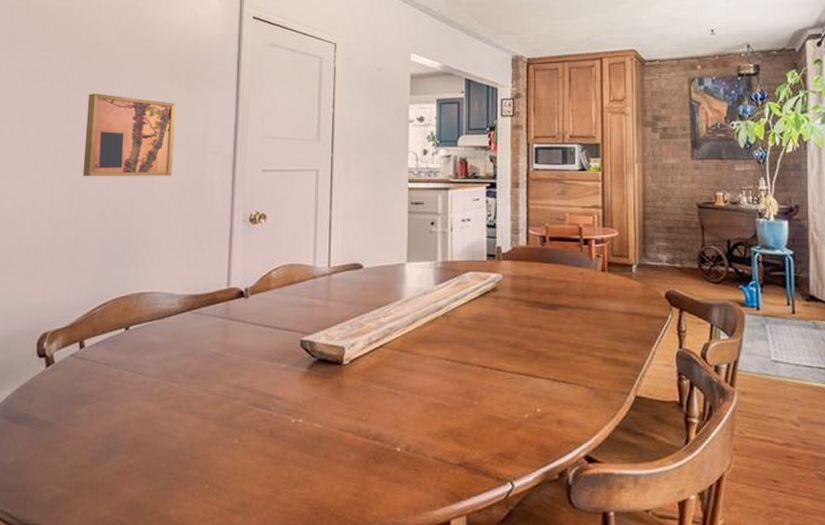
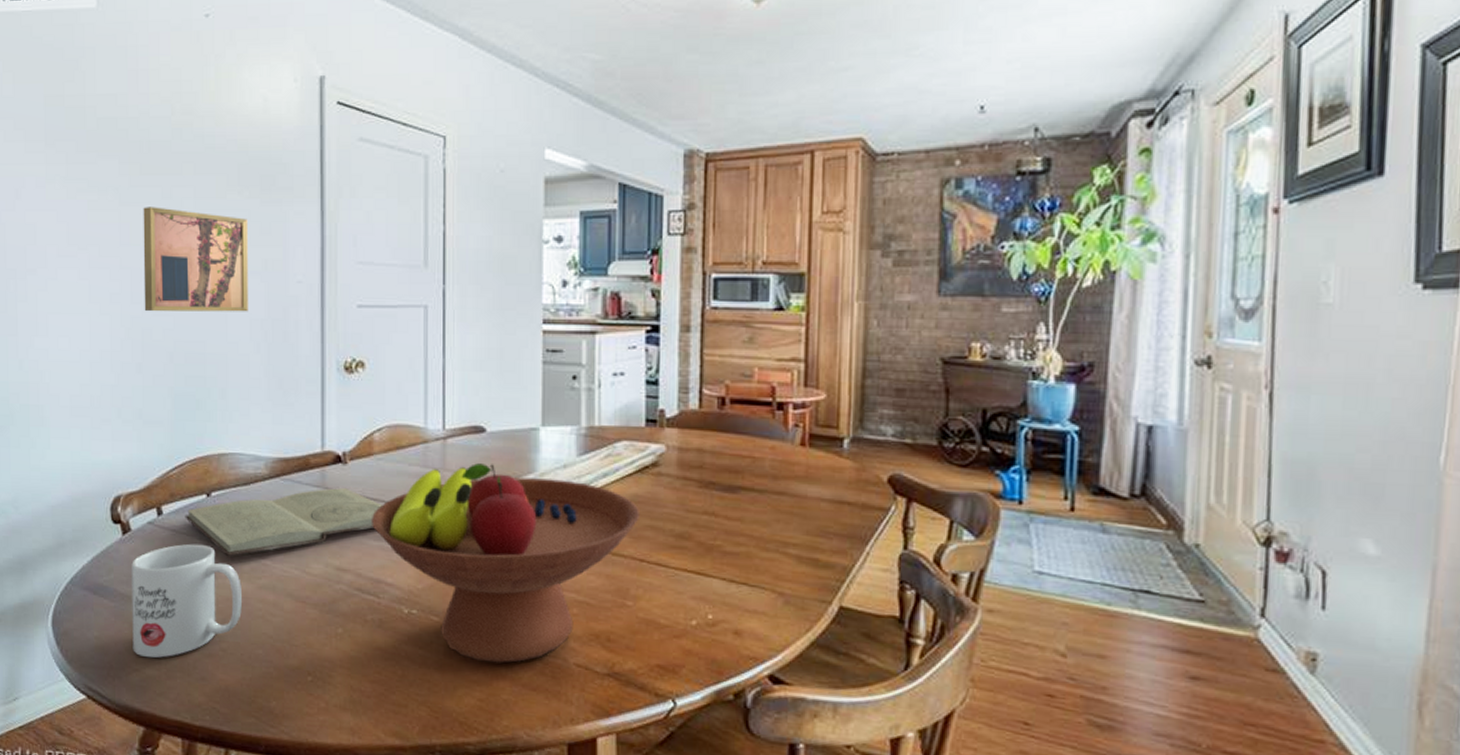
mug: none [46,372,152,478] -> present [131,543,243,659]
book: none [104,317,276,381] -> present [185,487,382,556]
fruit bowl: none [266,294,483,461] -> present [371,463,639,663]

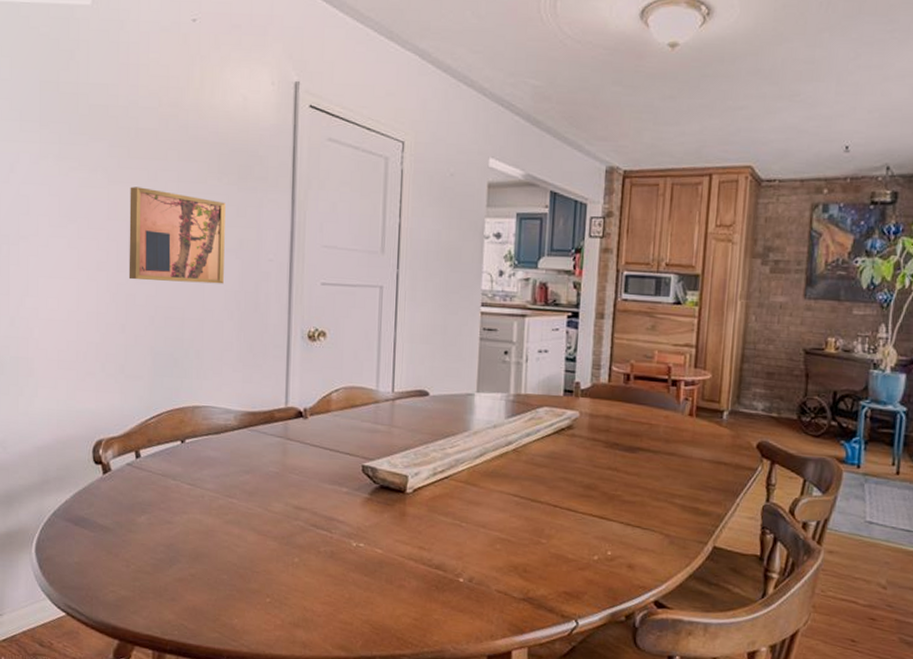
mug: present [131,543,243,659] -> none [110,483,211,582]
book: present [185,487,382,556] -> none [161,438,337,495]
fruit bowl: present [371,463,639,663] -> none [326,422,555,589]

